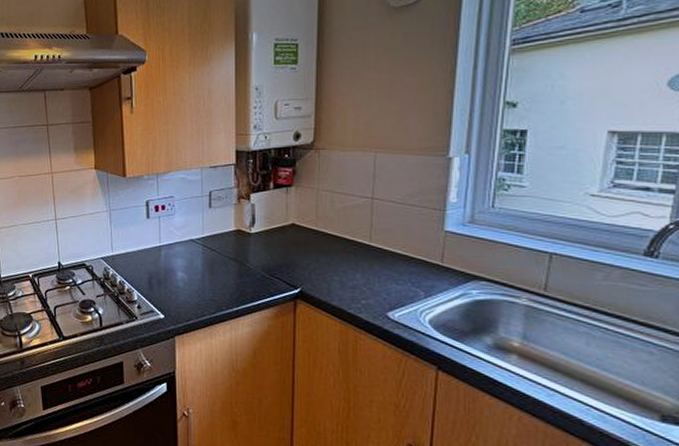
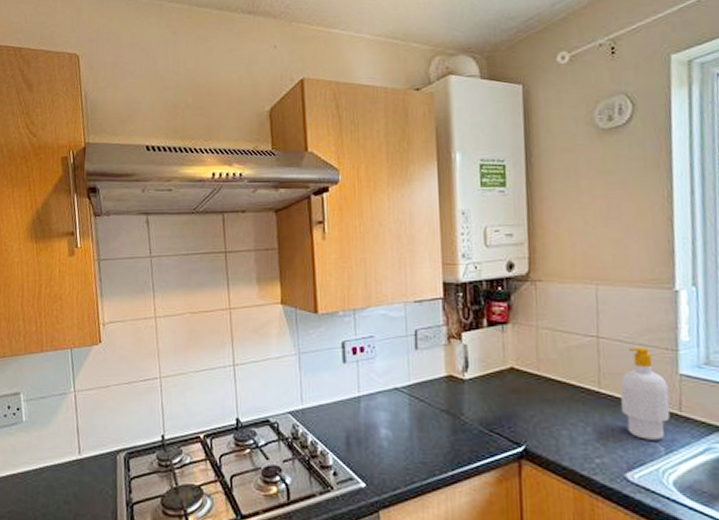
soap bottle: none [388,207,433,286] -> present [620,347,670,440]

